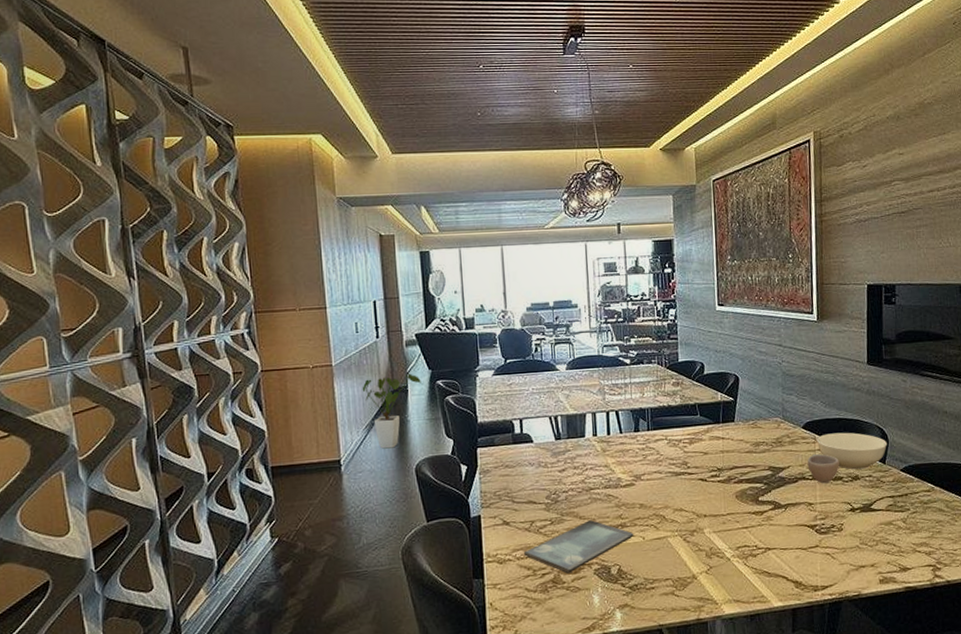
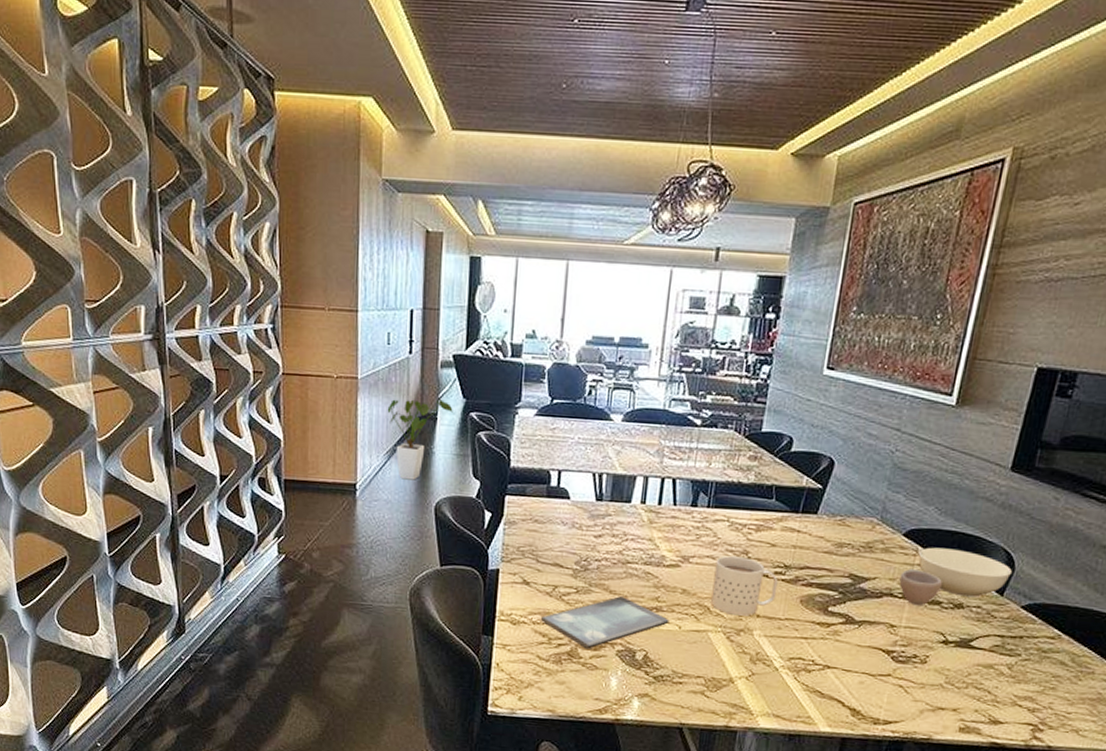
mug: none [663,467,716,519] -> present [711,555,779,616]

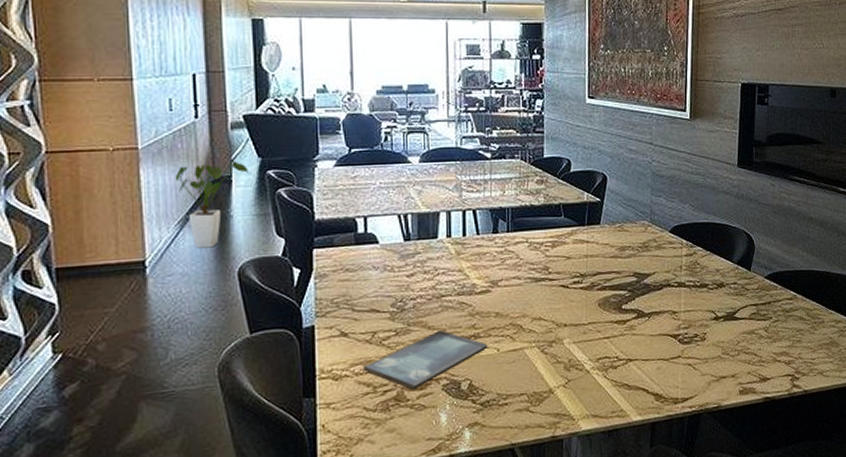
mug: present [711,555,779,616] -> none [522,273,578,329]
cup: present [899,568,942,606] -> none [673,259,705,291]
bowl: present [918,547,1013,598] -> none [683,237,754,277]

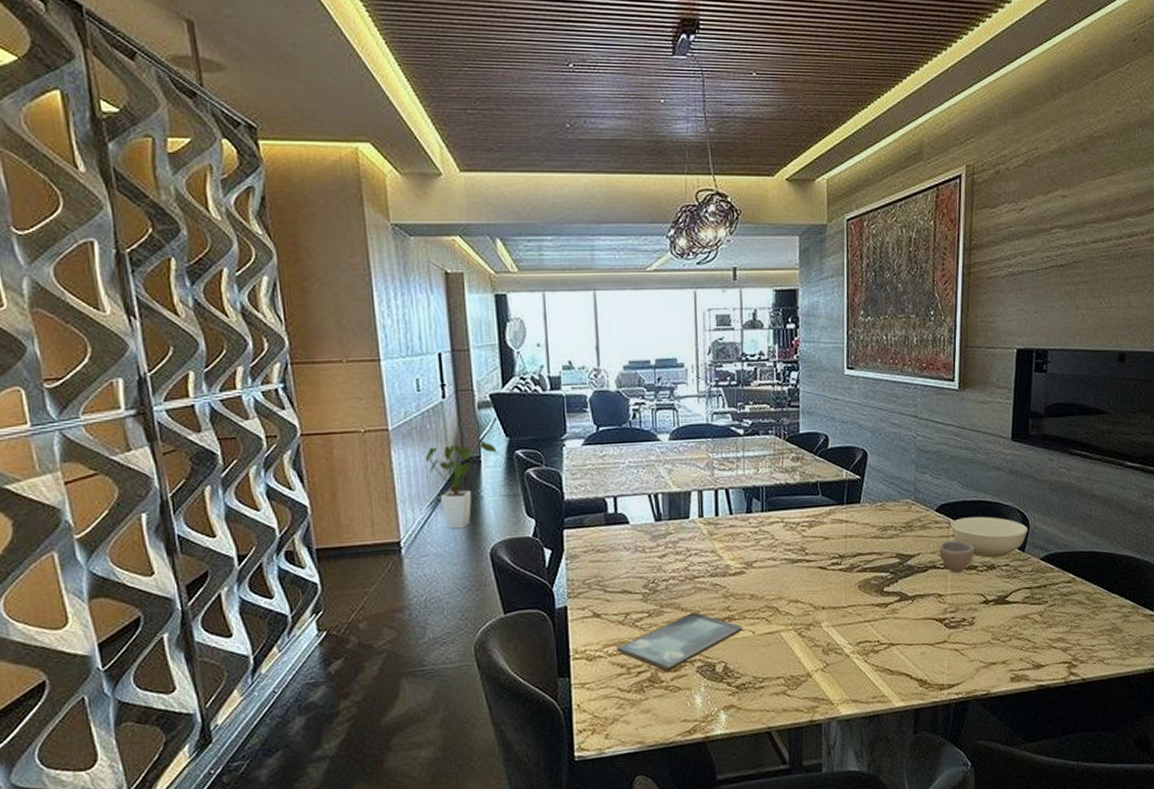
cup: none [673,259,705,291] -> present [939,539,974,574]
bowl: none [683,237,754,277] -> present [950,516,1029,558]

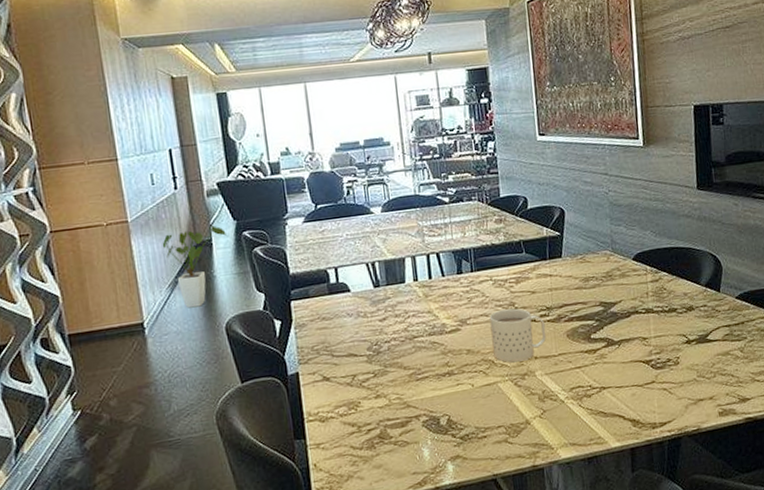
tablet: present [617,612,743,672] -> none [347,370,463,428]
mug: none [777,554,837,612] -> present [489,308,547,363]
cup: present [939,539,974,574] -> none [639,285,673,317]
bowl: present [950,516,1029,558] -> none [647,261,722,300]

